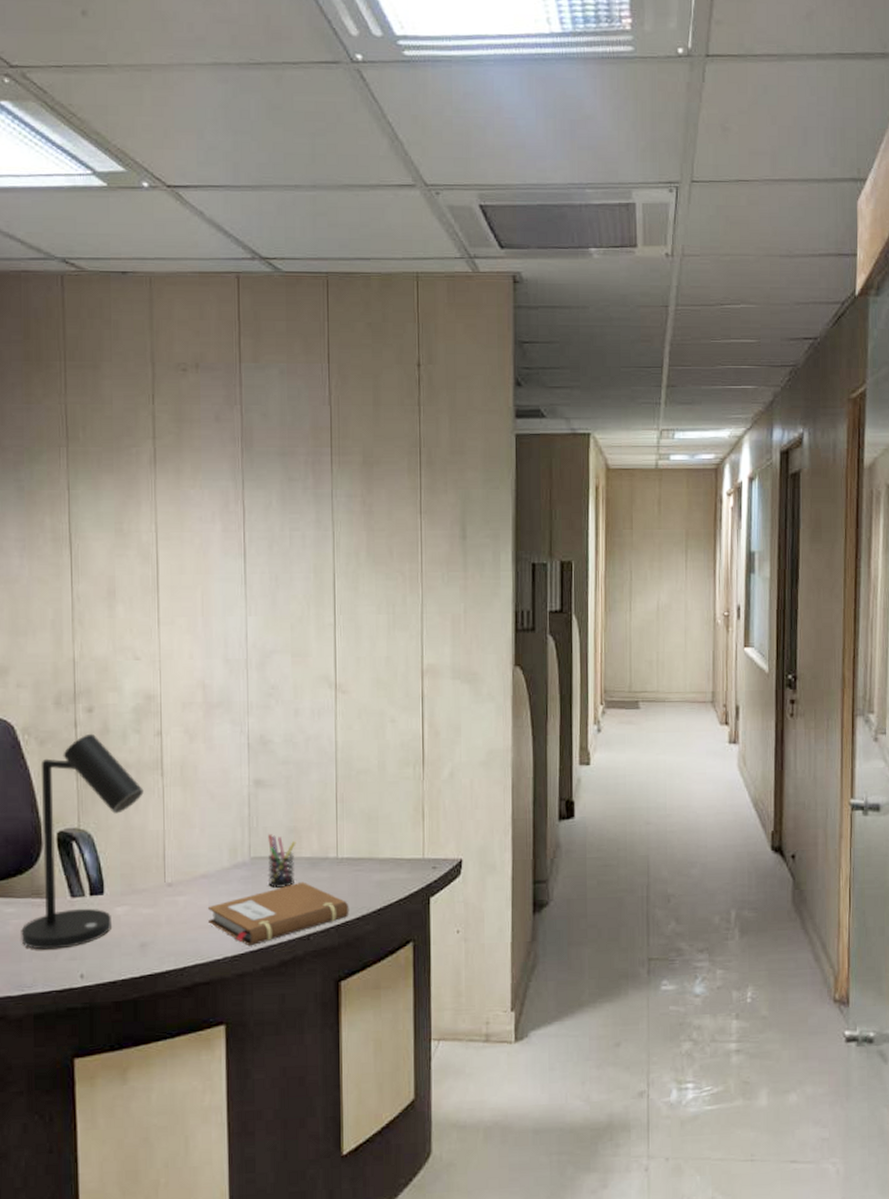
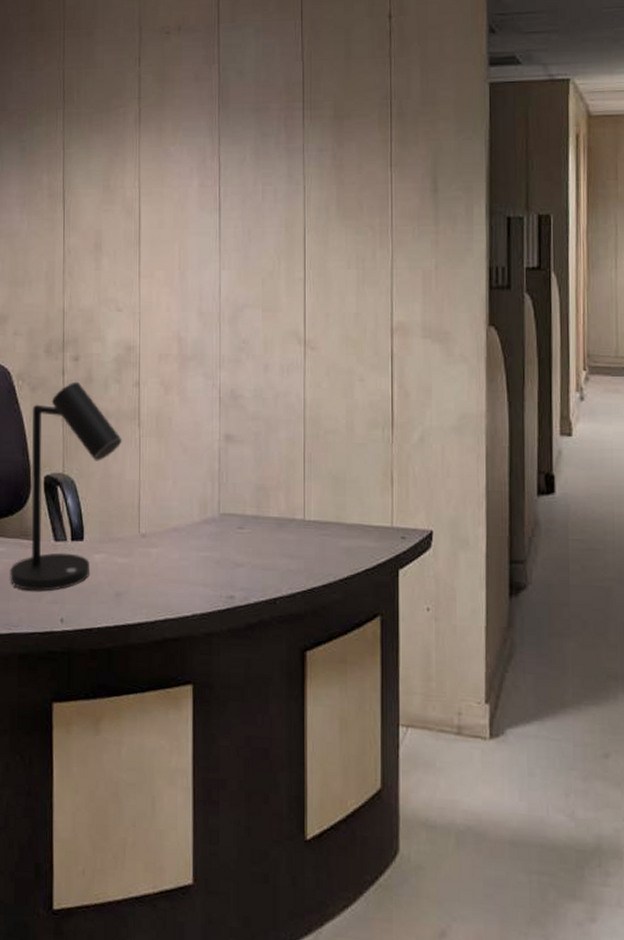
notebook: present [207,881,349,946] -> none [178,542,316,606]
pen holder: present [268,834,296,888] -> none [237,491,264,547]

